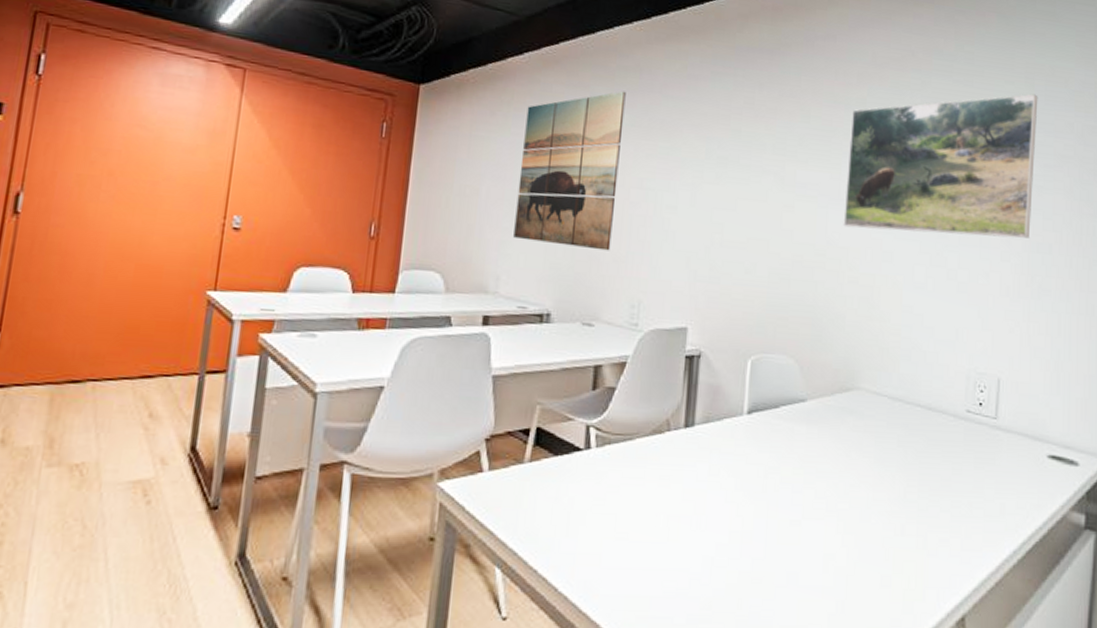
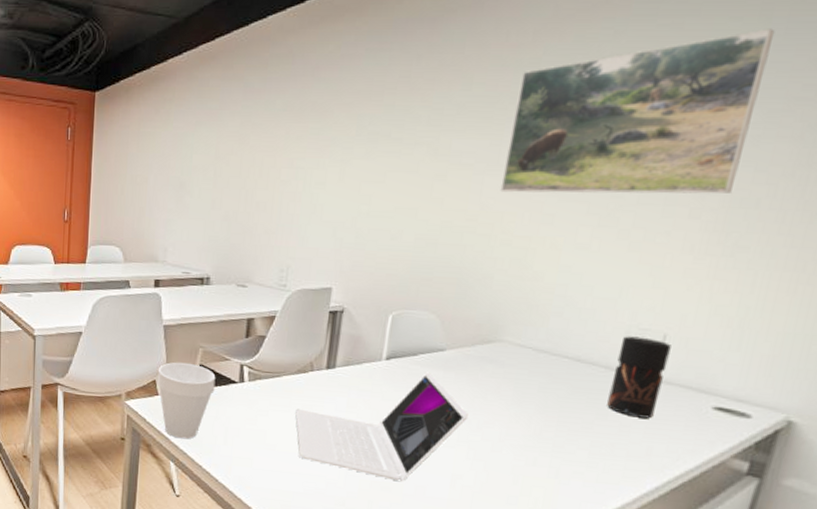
cup: none [481,424,556,533] -> present [157,362,216,439]
wall art: present [513,91,626,251] -> none [178,78,279,224]
laptop: none [651,427,834,568] -> present [295,372,468,481]
pepper grinder: none [960,381,1005,472] -> present [607,336,671,419]

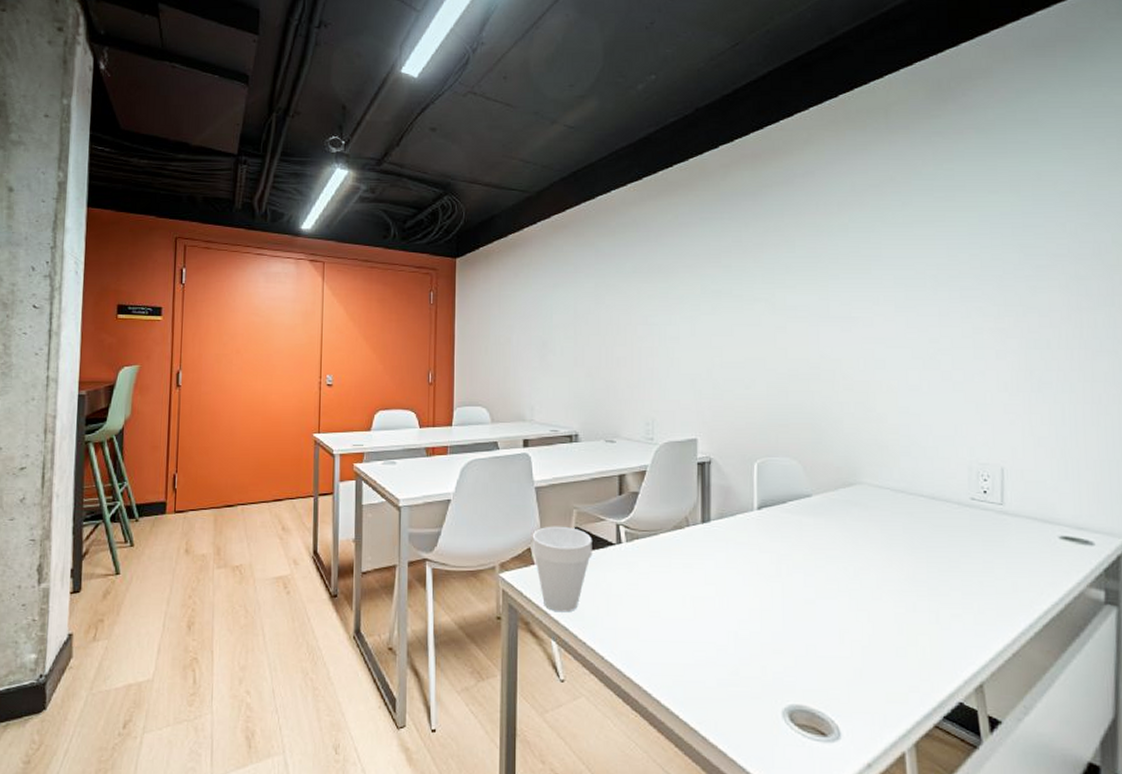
laptop: present [295,372,468,481] -> none [677,519,844,641]
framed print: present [500,28,775,194] -> none [834,200,1026,341]
pepper grinder: present [607,336,671,419] -> none [966,471,1011,553]

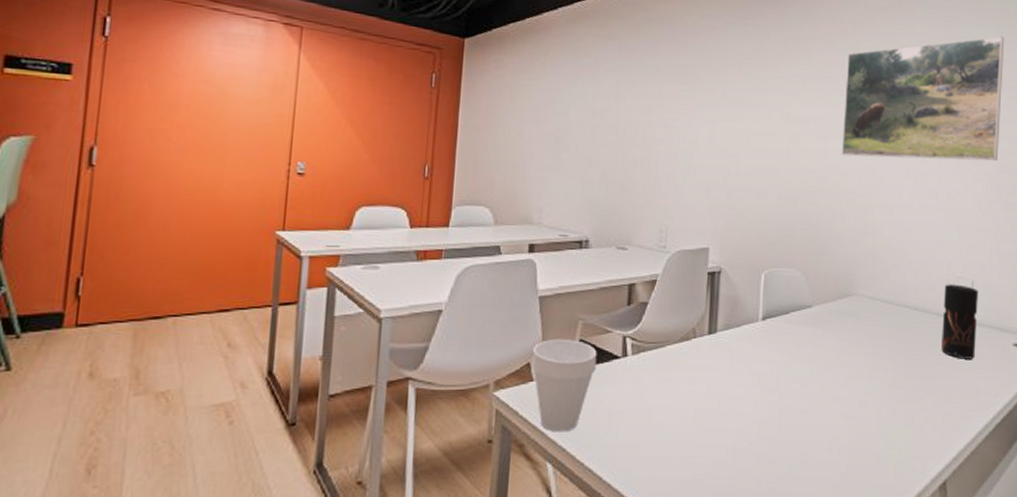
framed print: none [834,200,1026,341] -> present [841,36,1005,161]
pepper grinder: none [966,471,1011,553] -> present [941,284,978,359]

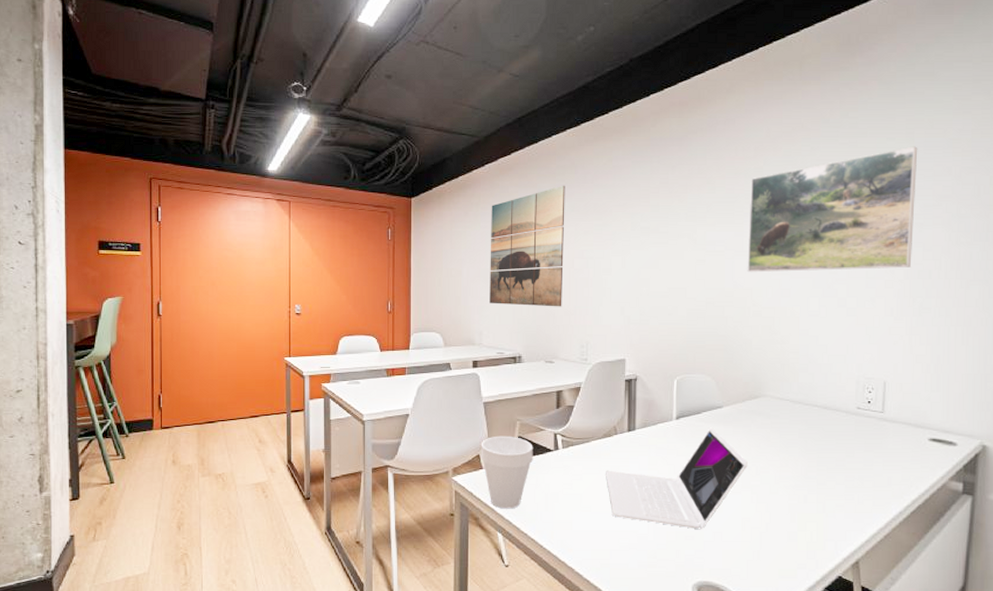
wall art: none [554,40,650,183] -> present [489,185,565,307]
laptop: none [681,330,837,451] -> present [606,427,748,529]
pepper grinder: present [941,284,978,359] -> none [852,385,891,453]

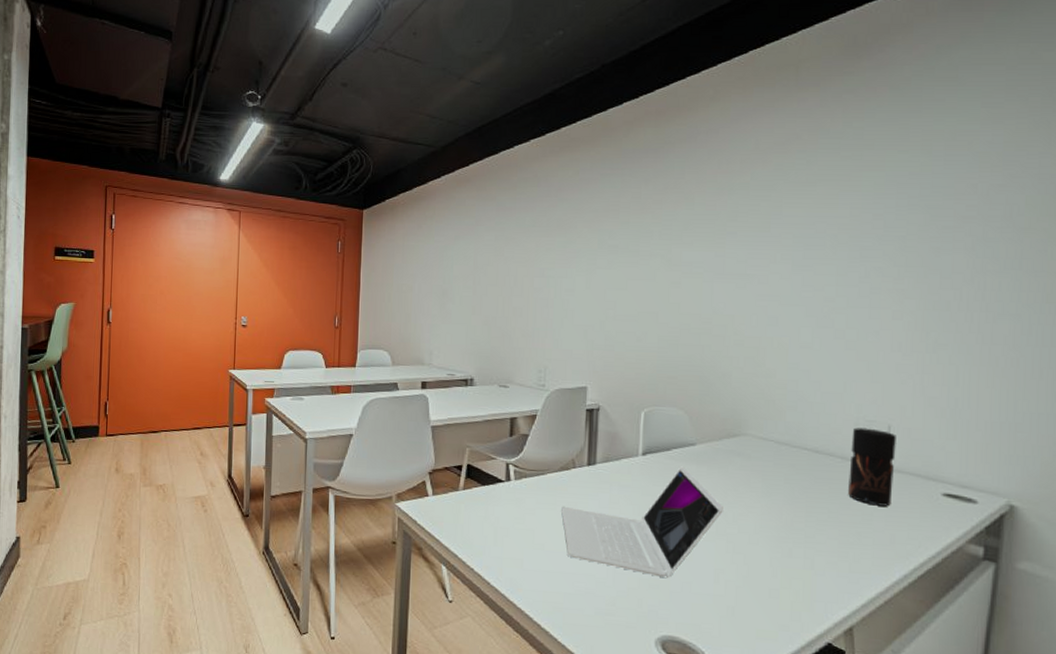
cup: present [481,436,533,509] -> none [426,462,483,541]
wall art: present [489,185,565,307] -> none [441,198,527,328]
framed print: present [747,146,918,273] -> none [728,160,936,298]
pepper grinder: none [852,385,891,453] -> present [848,427,896,507]

